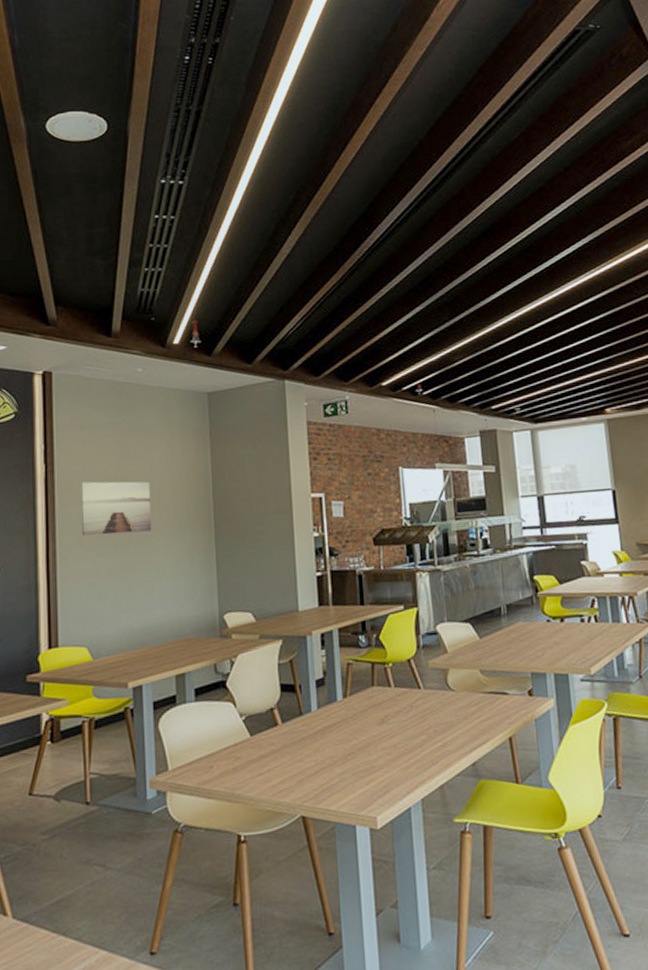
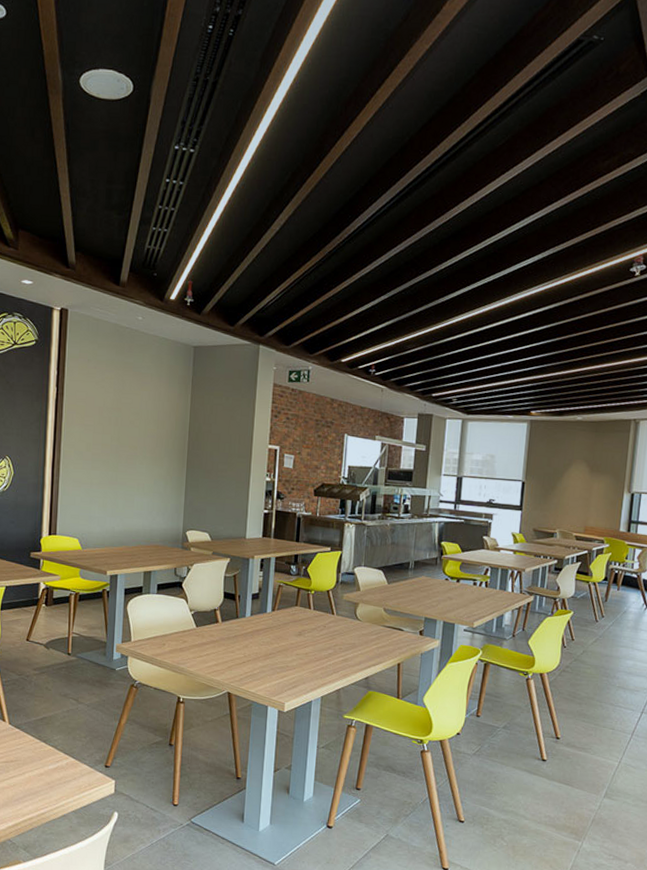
wall art: present [80,481,152,535] -> none [81,407,139,455]

